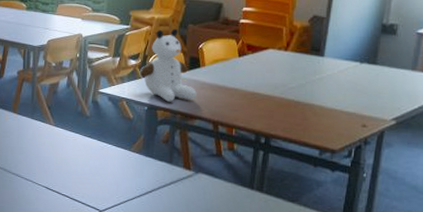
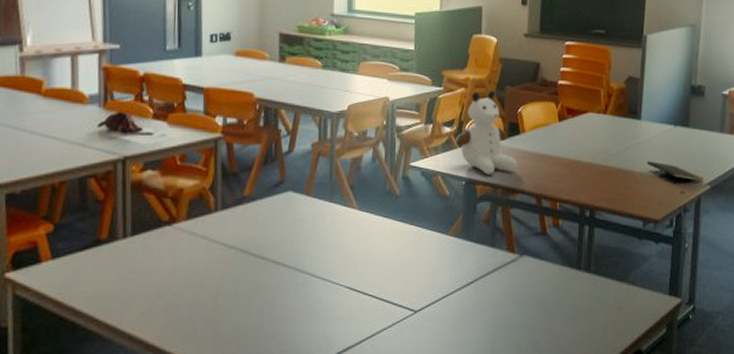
notepad: none [327,96,389,118] -> present [646,161,704,184]

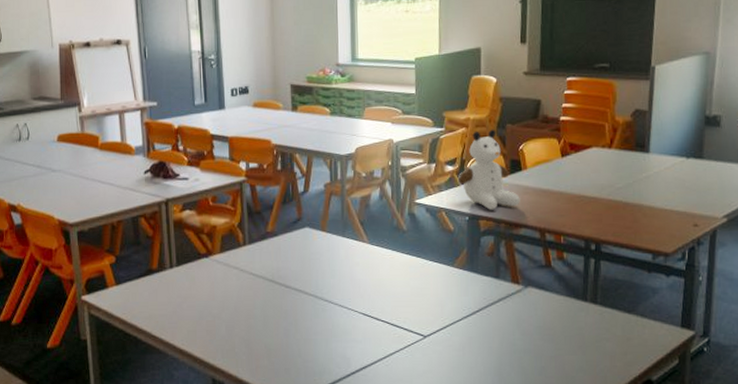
notepad: present [646,161,704,184] -> none [655,194,720,217]

